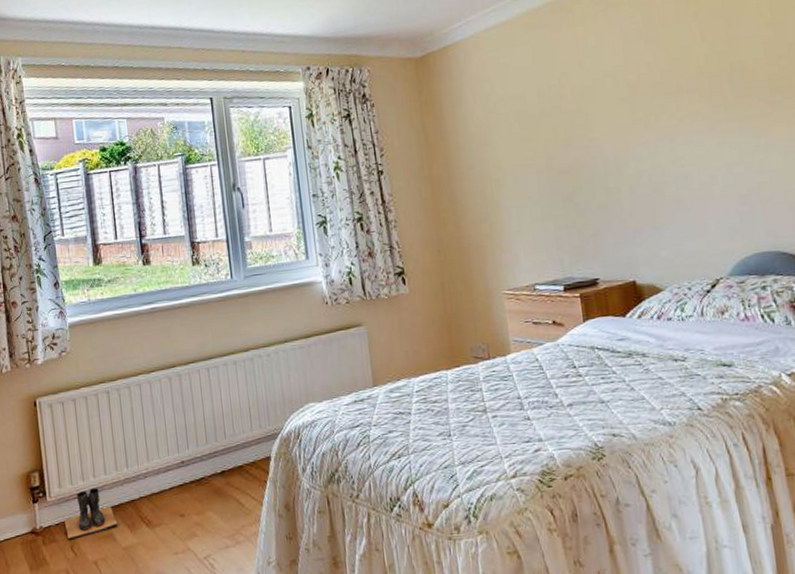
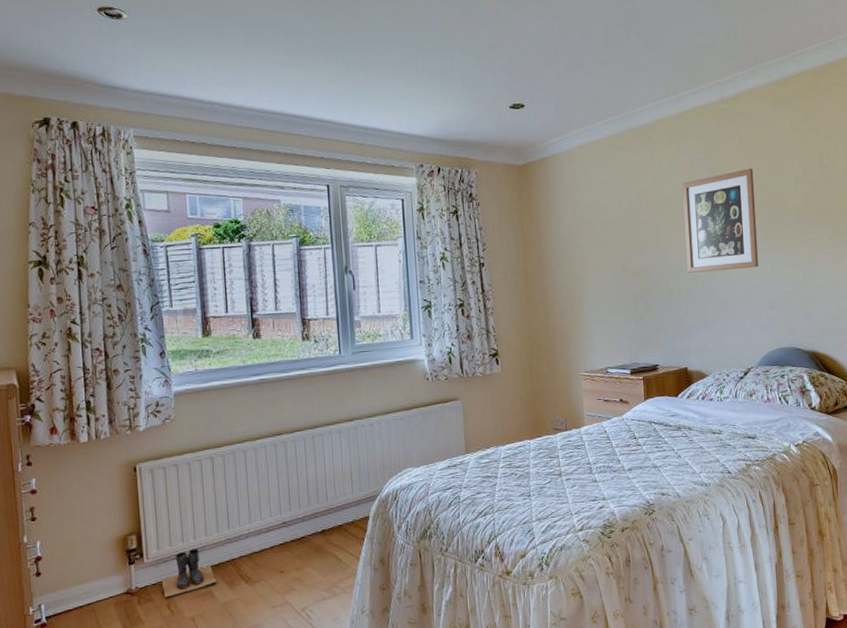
wall art: none [614,34,721,167] -> present [681,168,758,273]

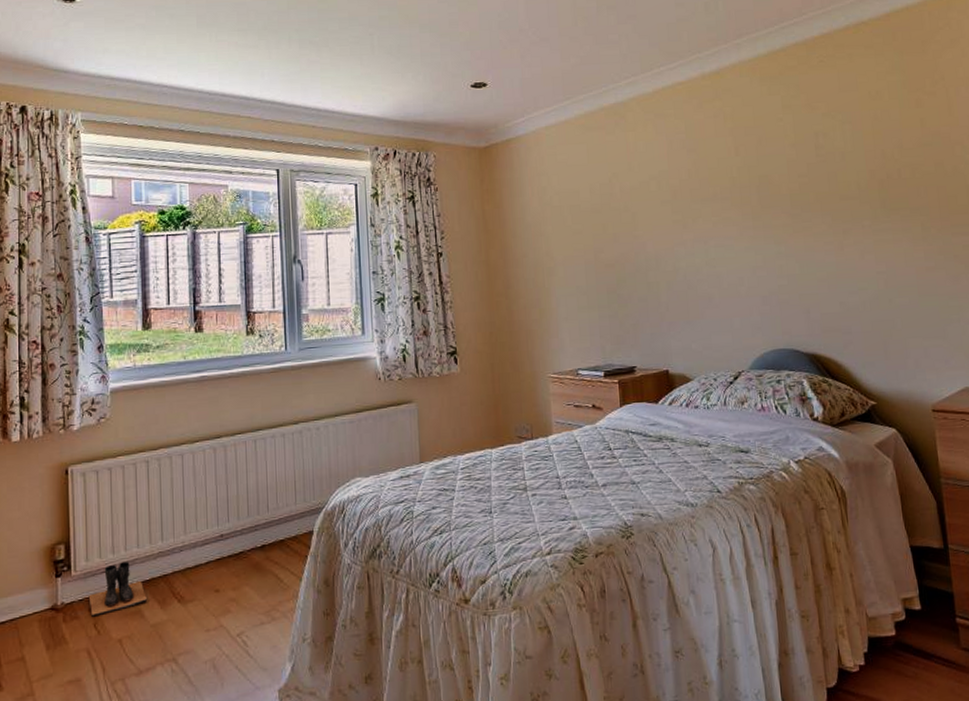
wall art: present [681,168,758,273] -> none [659,149,748,264]

